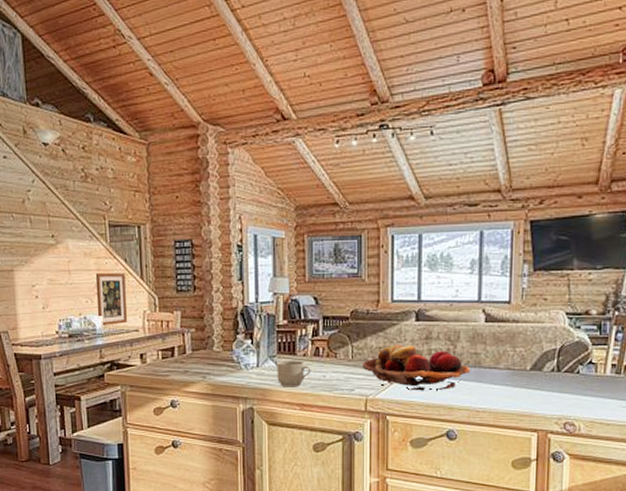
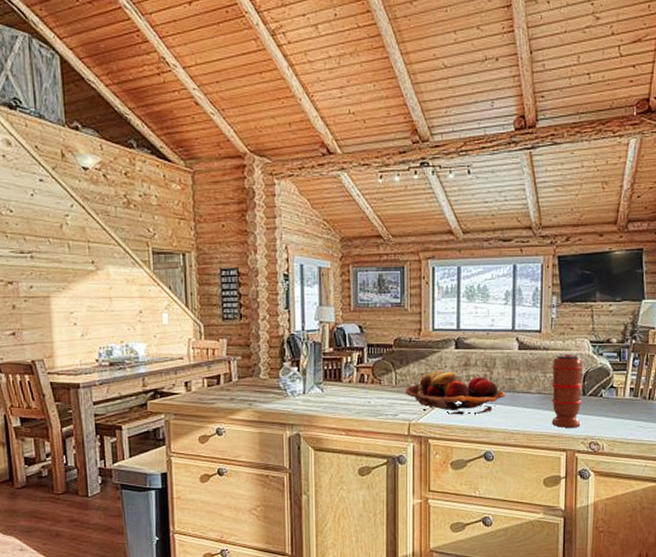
wall art: present [95,272,128,327] -> none [138,299,172,355]
mug: present [277,360,311,387] -> none [323,387,357,413]
spice grinder: none [521,327,557,406] -> present [551,355,583,428]

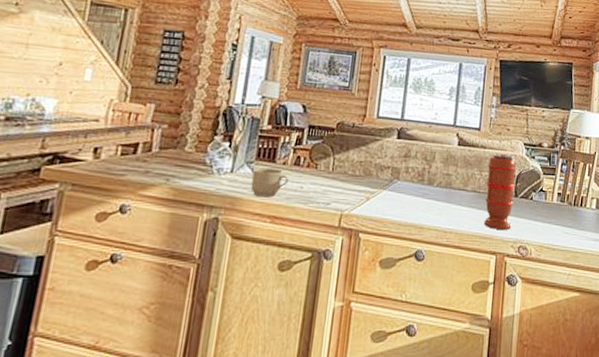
mug: none [323,387,357,413] -> present [250,167,289,198]
fruit basket: present [405,371,505,415] -> none [341,160,442,209]

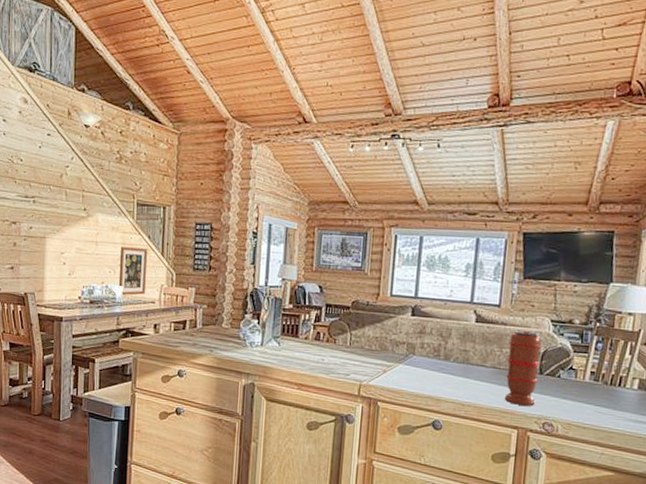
wall art: none [50,50,99,112] -> present [118,246,148,296]
mug: present [250,167,289,198] -> none [279,341,311,368]

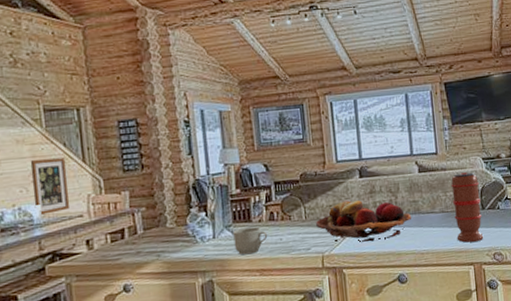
mug: none [279,341,311,368] -> present [233,226,268,255]
fruit basket: none [358,336,459,382] -> present [315,200,411,242]

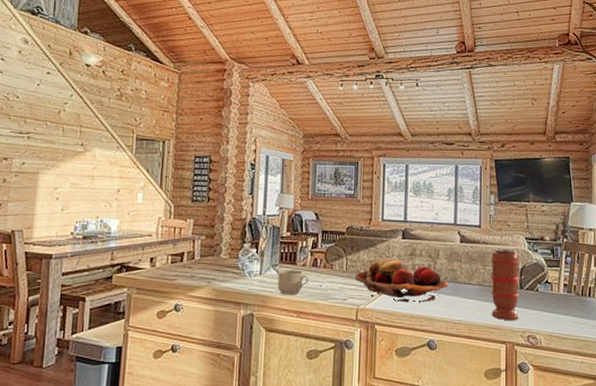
wall art: present [30,158,71,216] -> none [114,180,146,230]

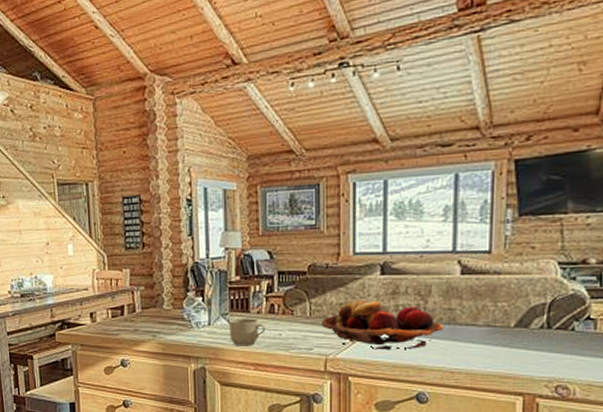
spice grinder: present [490,249,519,320] -> none [503,279,548,367]

